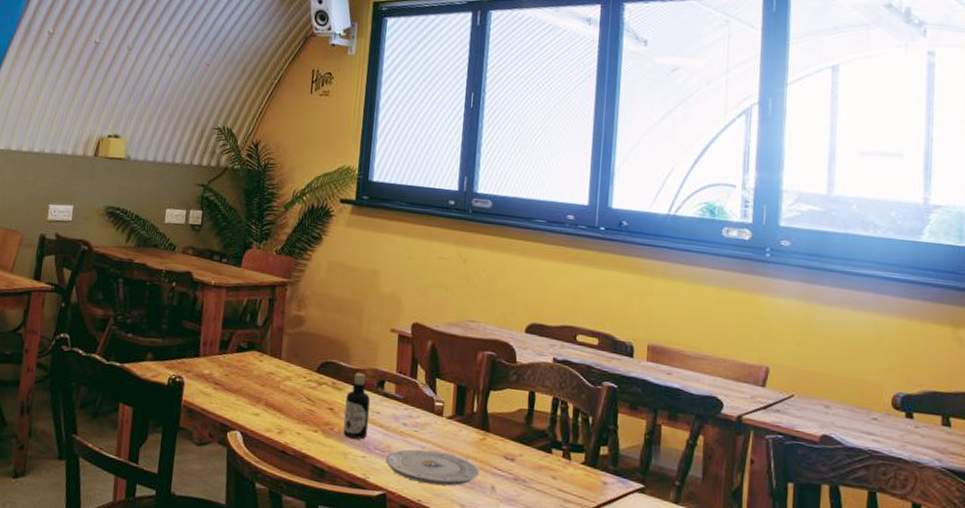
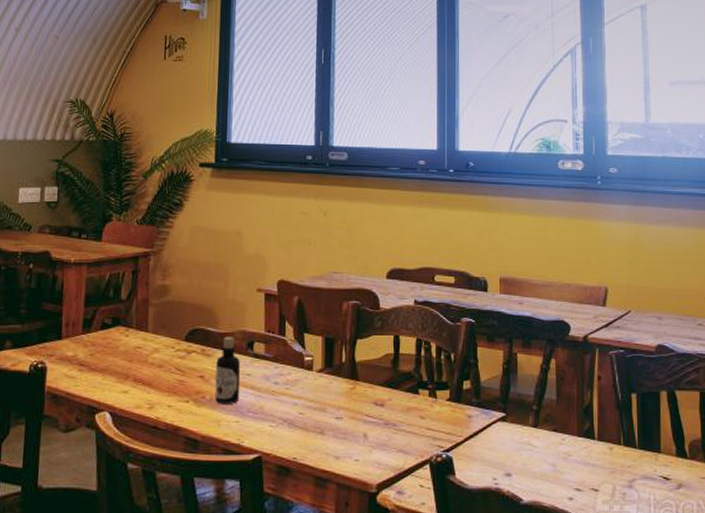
plate: present [385,449,480,486] -> none [259,406,352,441]

